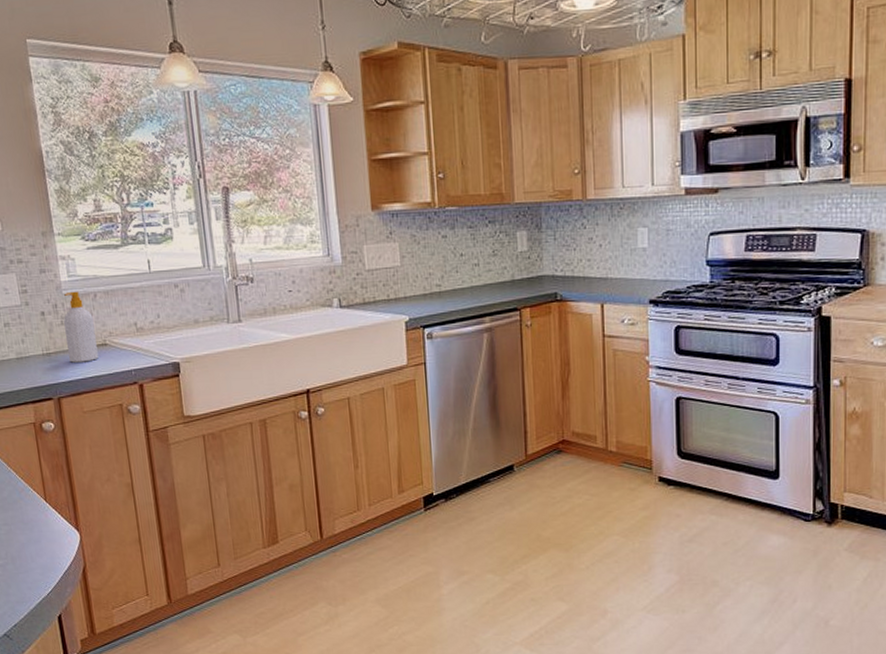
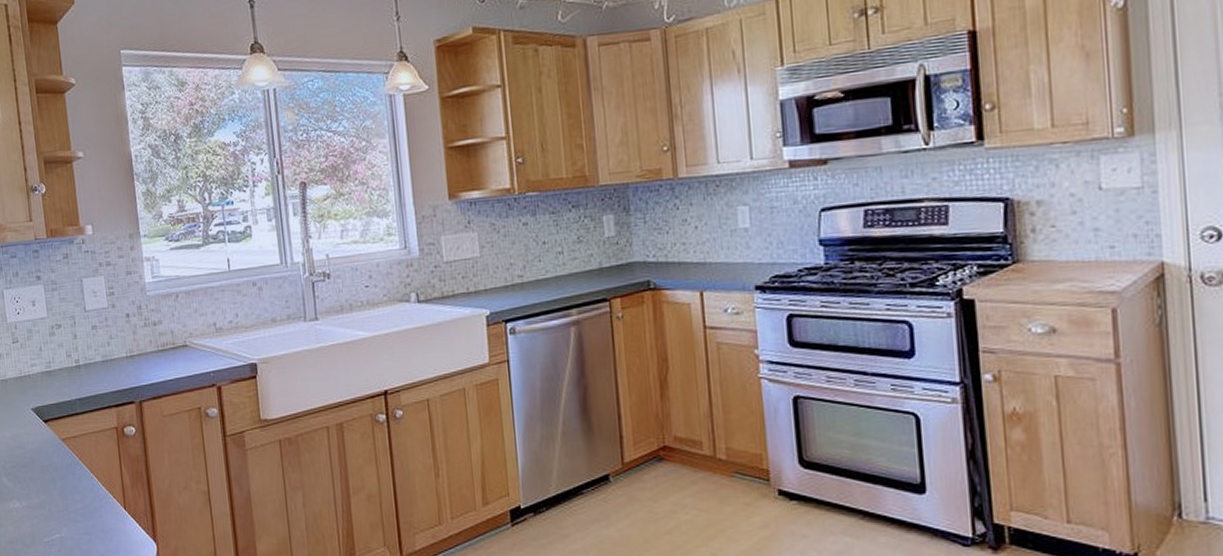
soap bottle: present [64,291,99,363] -> none [147,292,179,365]

